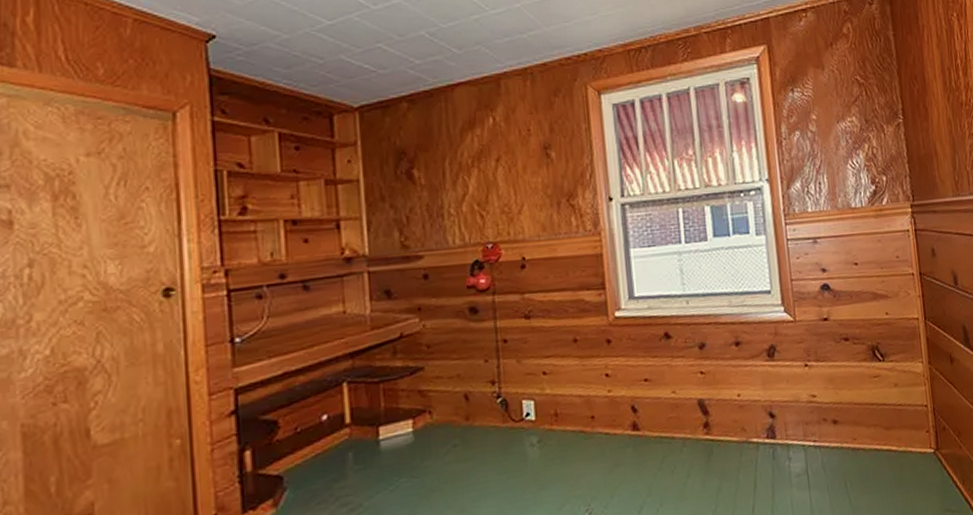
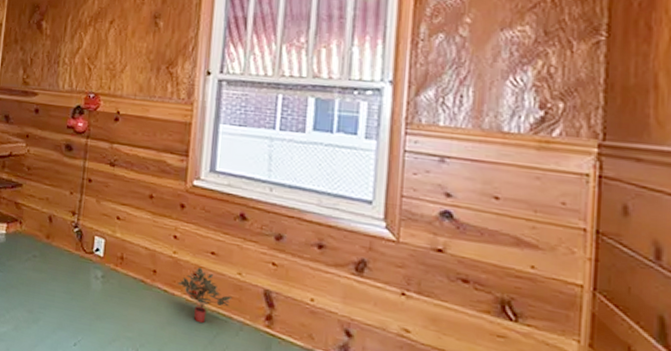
potted plant: none [617,398,672,454] -> present [177,267,233,324]

